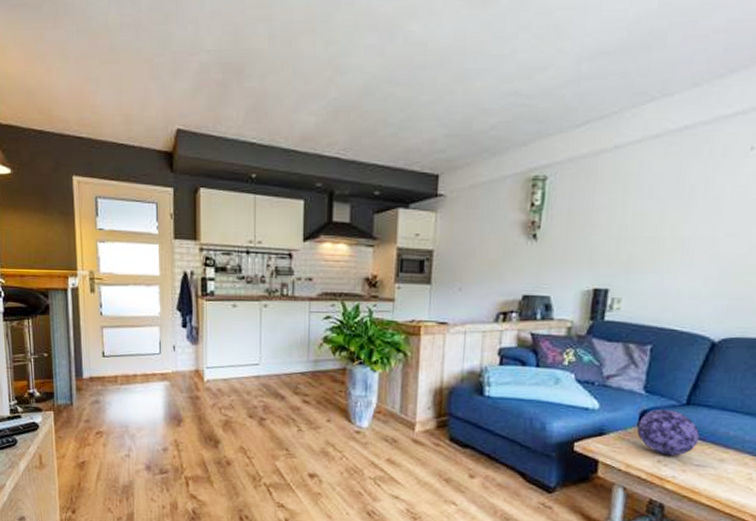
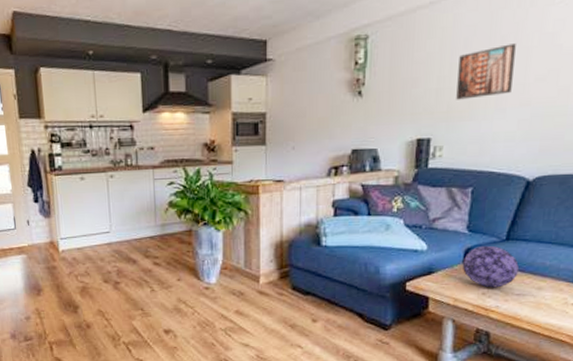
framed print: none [638,195,706,251] -> present [456,43,516,100]

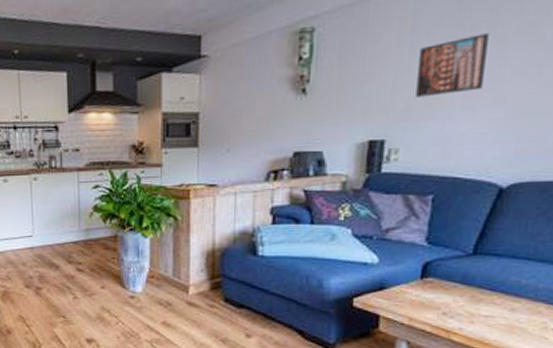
decorative ball: present [462,245,519,288] -> none [419,260,488,308]

